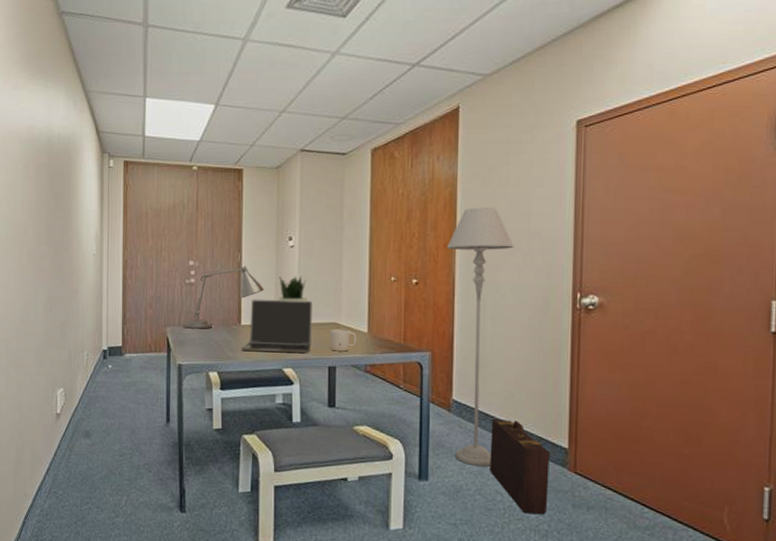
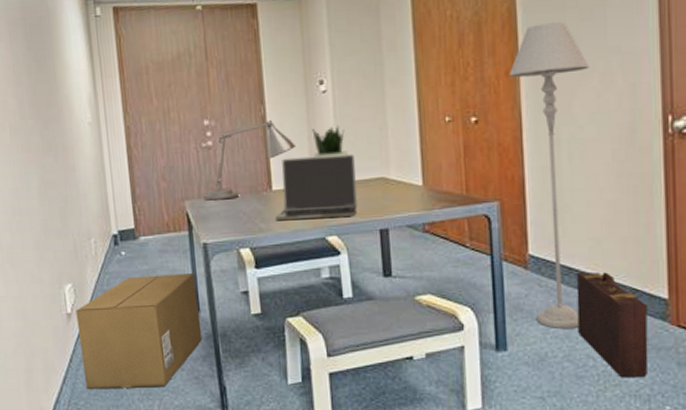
box: none [64,387,170,484] -> present [76,273,203,390]
mug: present [329,328,358,352] -> none [377,183,411,211]

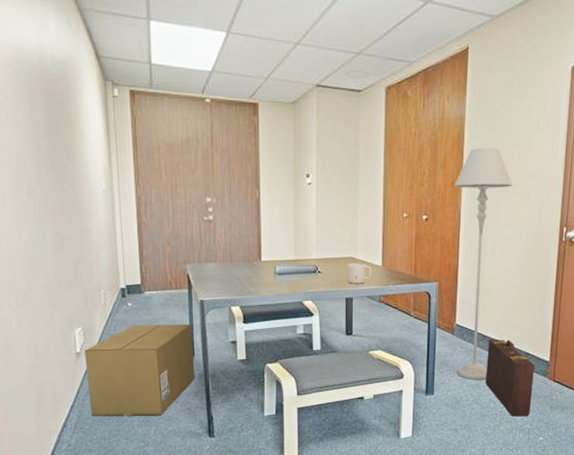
desk lamp: present [202,120,295,201] -> none [202,203,283,266]
laptop: present [276,153,358,220] -> none [263,235,330,286]
planter: present [312,126,348,157] -> none [297,213,325,237]
mug: none [377,183,411,211] -> present [346,263,372,284]

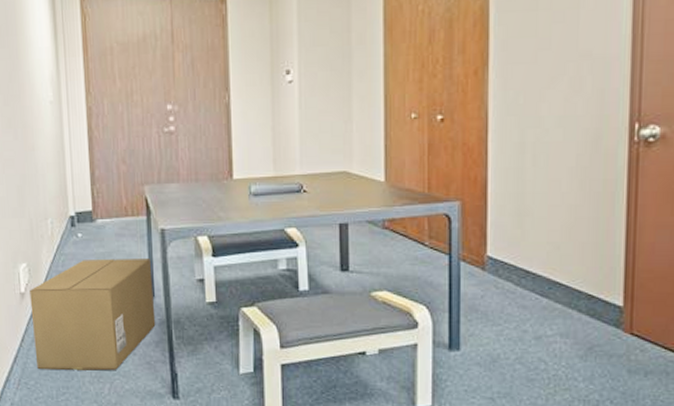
mug: present [346,263,372,284] -> none [339,178,373,205]
floor lamp: present [453,148,513,381] -> none [477,23,559,332]
briefcase: present [485,339,535,417] -> none [532,275,601,383]

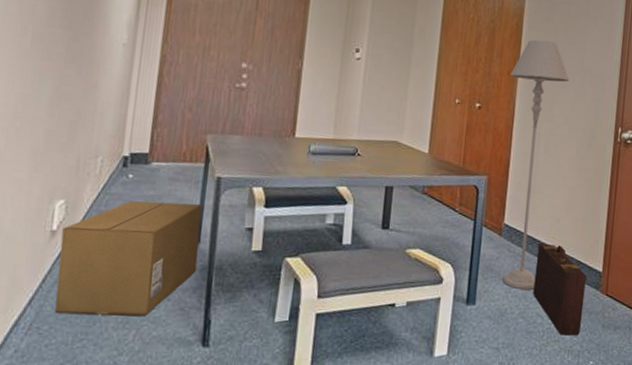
floor lamp: none [477,23,559,332] -> present [503,39,570,291]
briefcase: none [532,275,601,383] -> present [533,242,587,336]

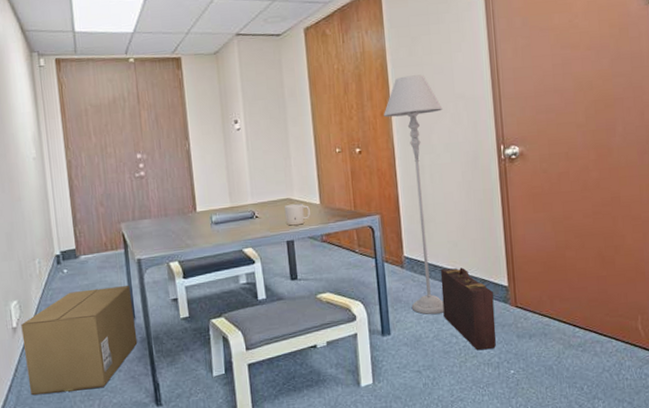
mug: none [388,147,418,172] -> present [284,203,311,226]

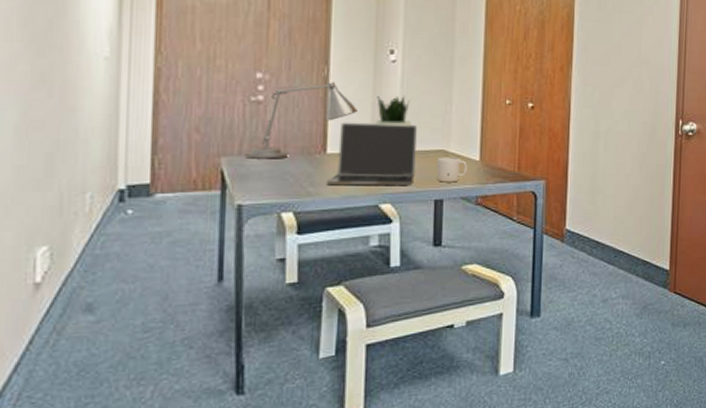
box: present [21,286,138,396] -> none [48,238,222,378]
desk lamp: none [136,153,216,223] -> present [243,82,357,159]
laptop: none [200,179,268,237] -> present [327,122,417,185]
planter: none [229,157,259,183] -> present [376,96,411,125]
floor lamp: present [383,74,445,315] -> none [563,31,626,297]
briefcase: present [440,267,496,351] -> none [600,245,654,338]

